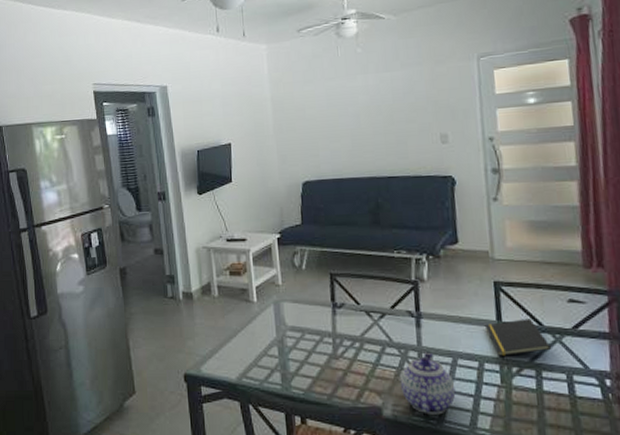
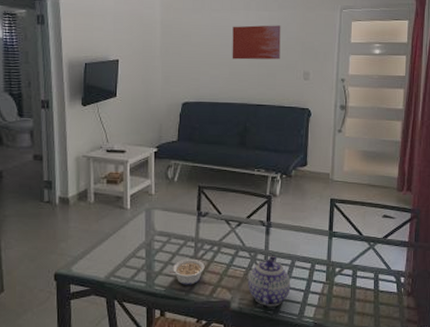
legume: none [305,357,347,388] -> present [168,259,205,285]
wall art: none [350,85,410,129] -> present [232,25,281,60]
notepad: present [484,318,552,356] -> none [319,229,367,259]

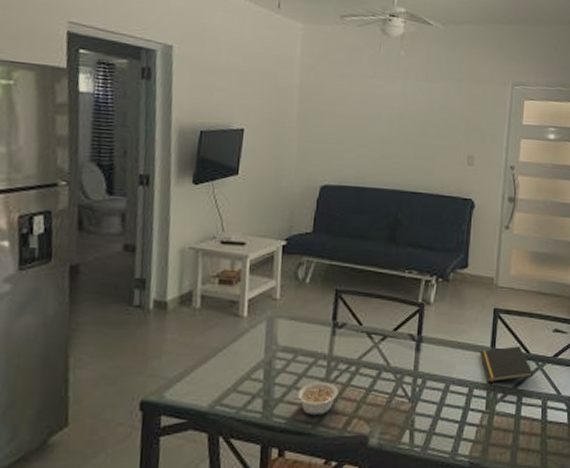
wall art: present [232,25,281,60] -> none [384,97,443,140]
teapot: present [247,255,291,306] -> none [390,377,444,442]
notepad: none [319,229,367,259] -> present [479,346,534,382]

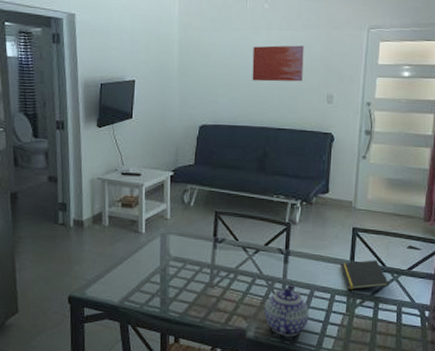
legume: present [292,381,339,416] -> none [183,285,221,312]
wall art: none [384,97,443,140] -> present [252,45,304,82]
teapot: none [390,377,444,442] -> present [264,284,309,337]

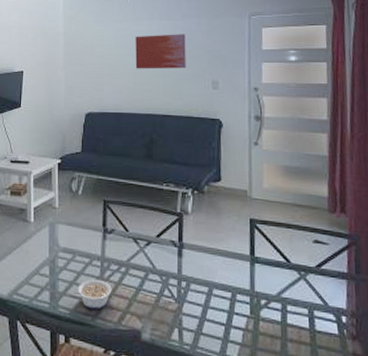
legume: none [183,285,221,312] -> present [73,279,112,309]
teapot: present [264,284,309,337] -> none [159,280,209,341]
notepad: present [340,260,390,290] -> none [239,255,297,289]

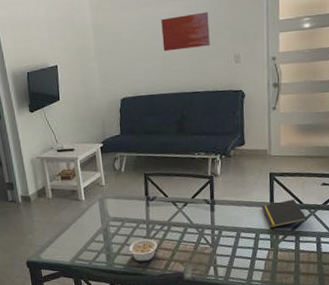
notepad: none [239,255,297,289] -> present [261,199,308,228]

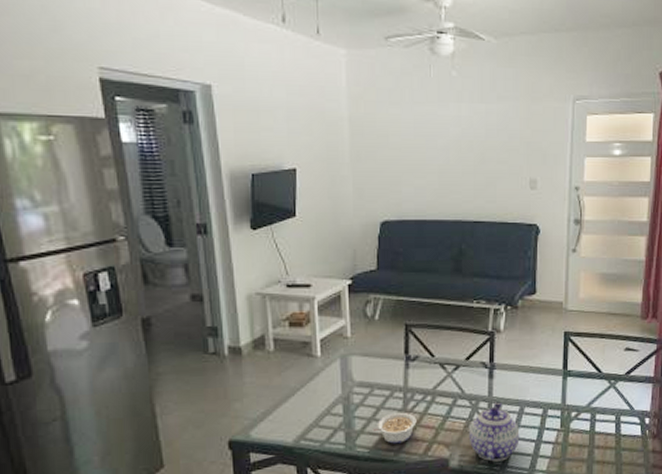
wall art: present [161,12,210,52] -> none [441,121,501,166]
teapot: none [197,229,238,274] -> present [468,402,520,462]
notepad: present [261,199,308,228] -> none [551,366,607,402]

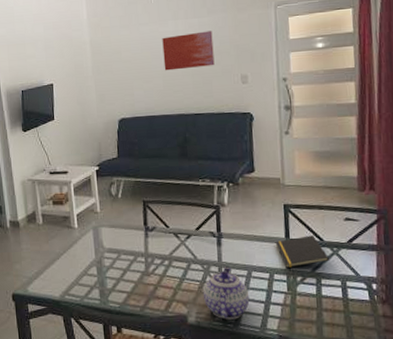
legume: present [372,412,417,444] -> none [121,274,157,301]
wall art: none [441,121,501,166] -> present [162,31,215,71]
notepad: none [551,366,607,402] -> present [275,235,330,268]

